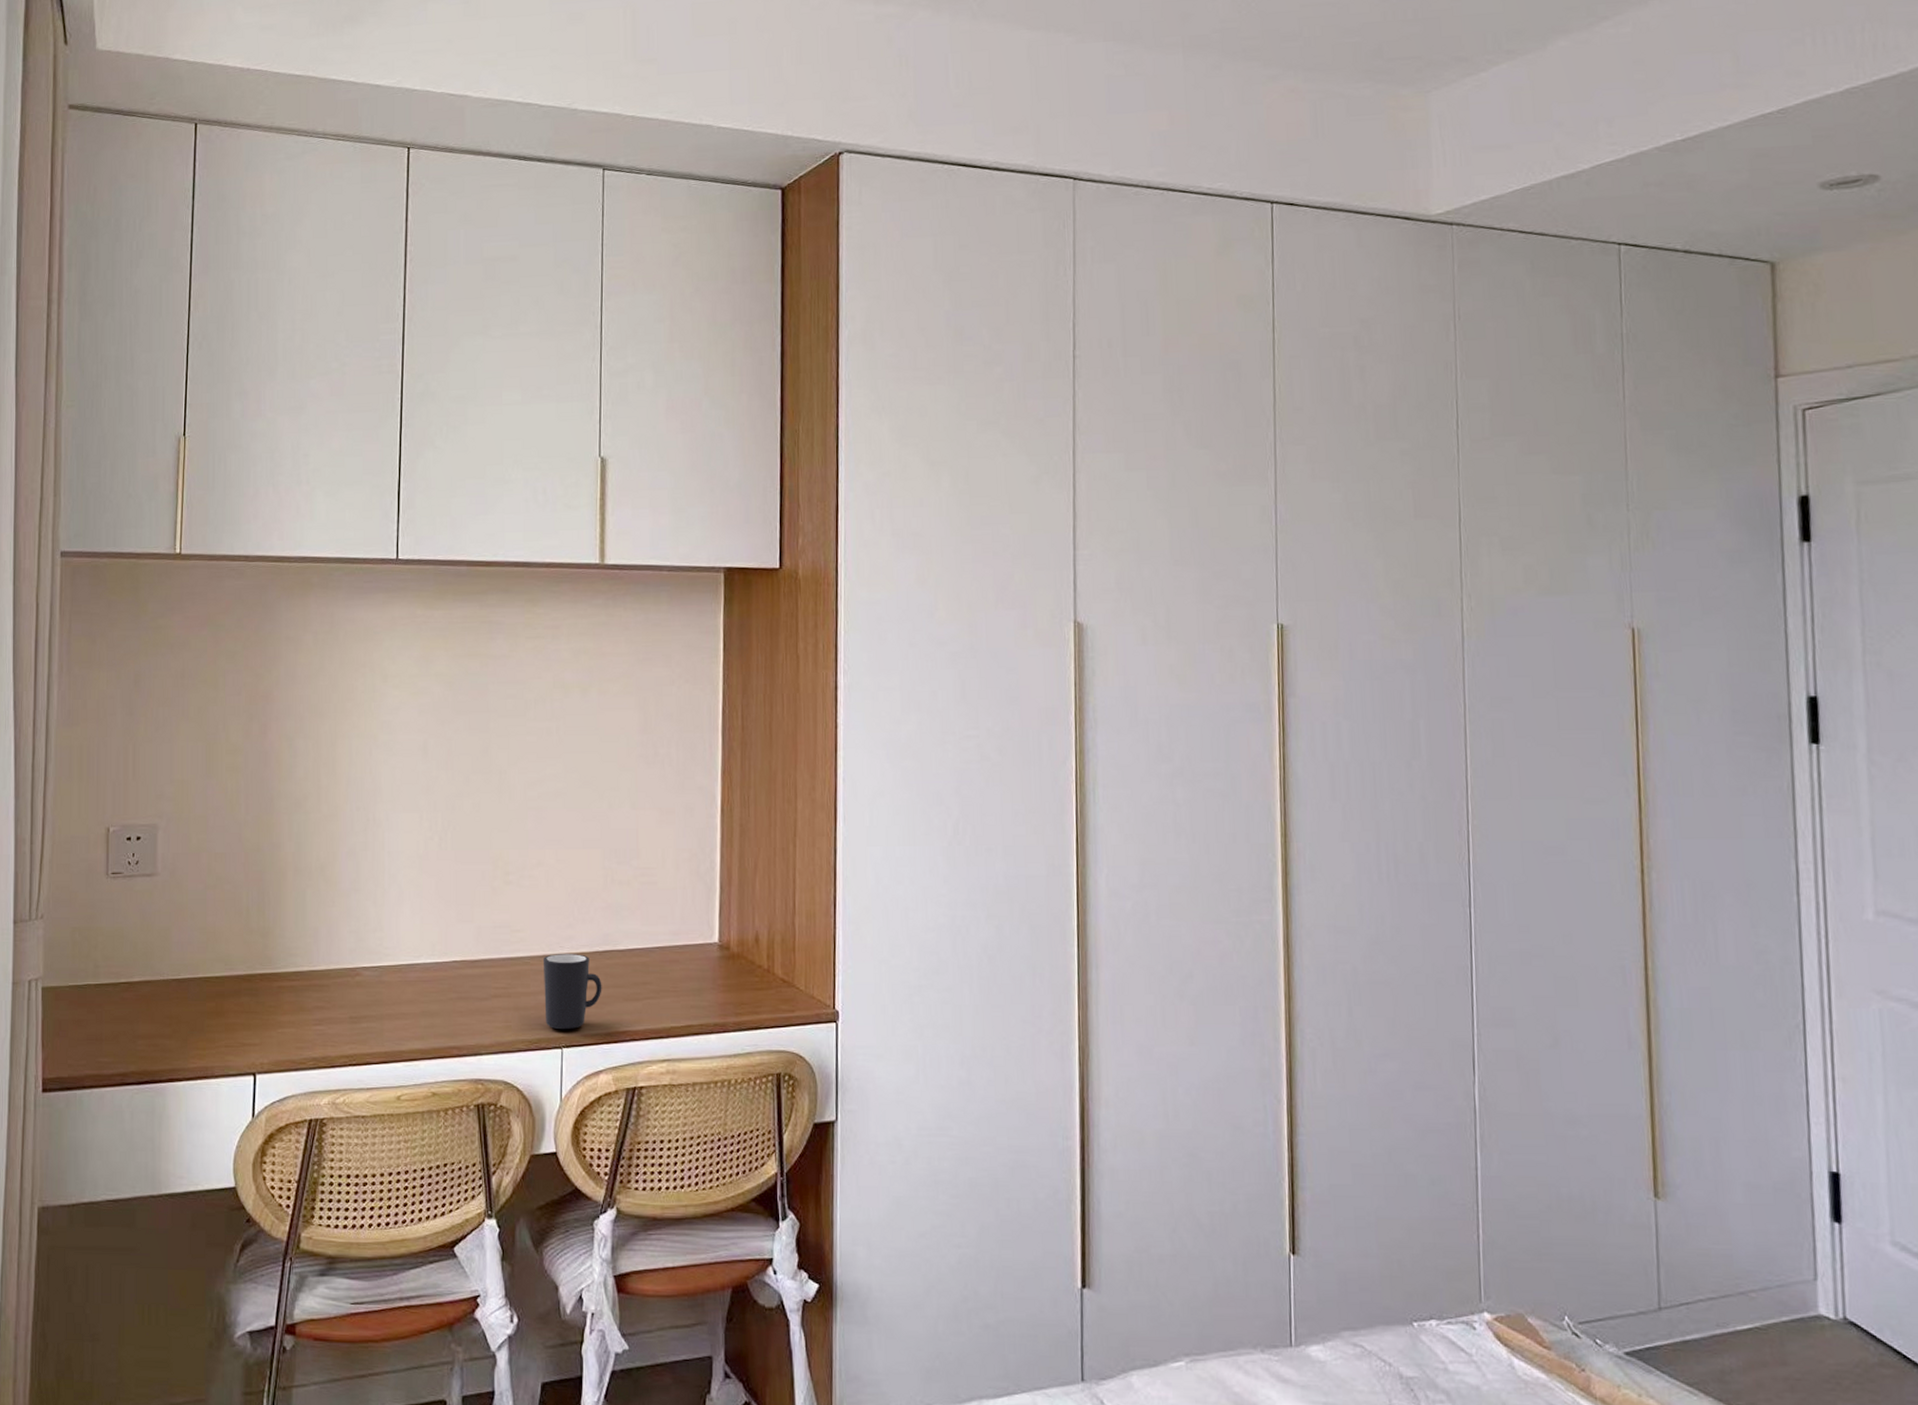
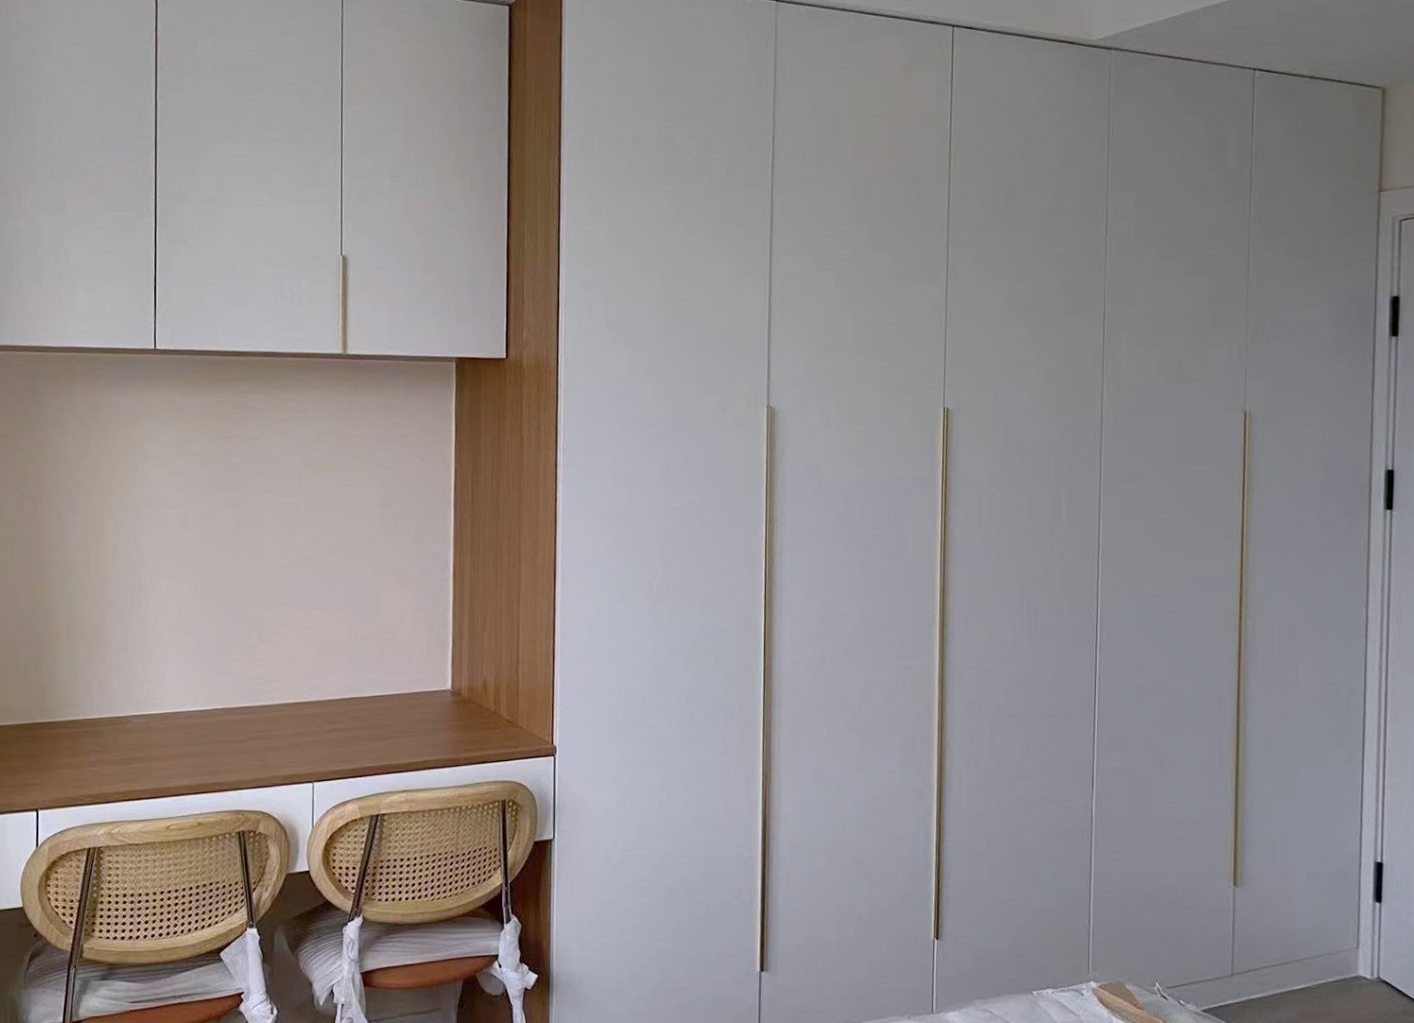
mug: present [544,954,602,1030] -> none [296,701,348,767]

